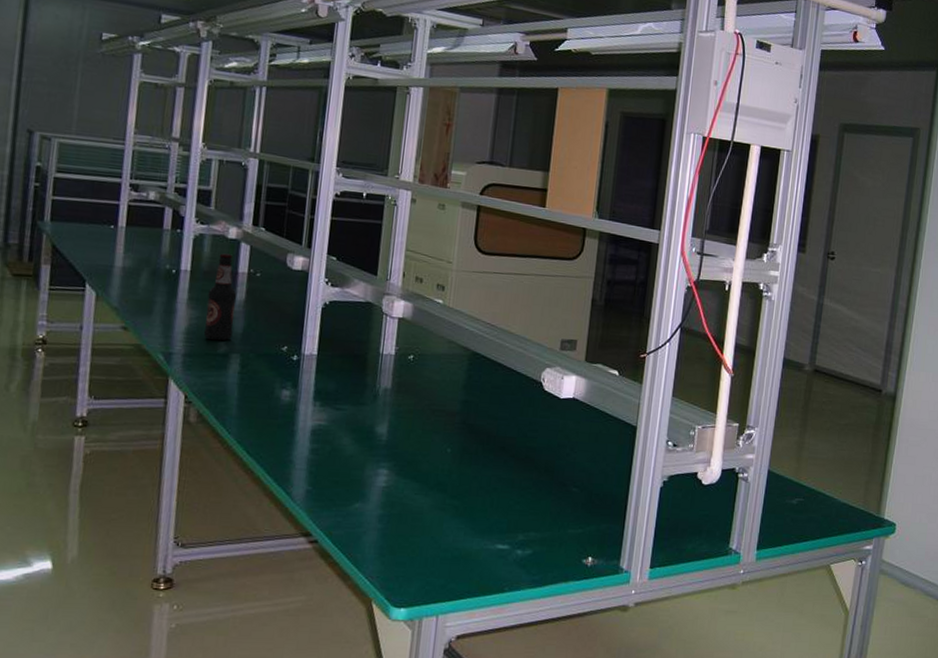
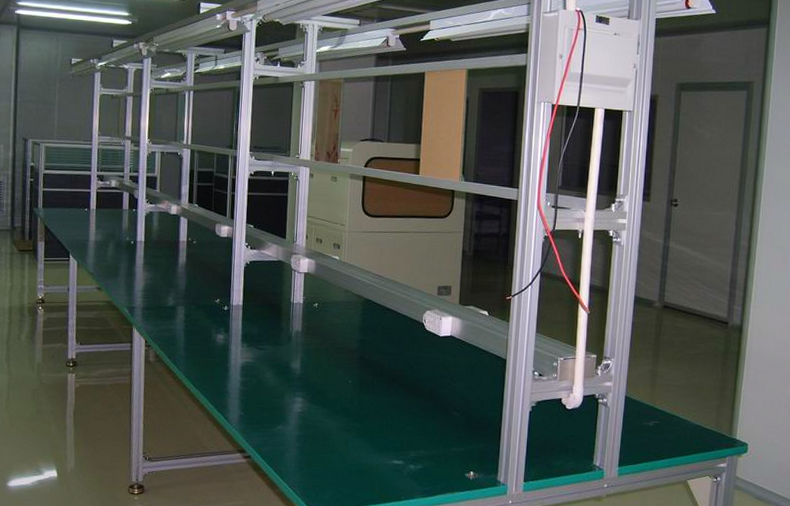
bottle: present [203,253,236,341] -> none [156,226,179,297]

